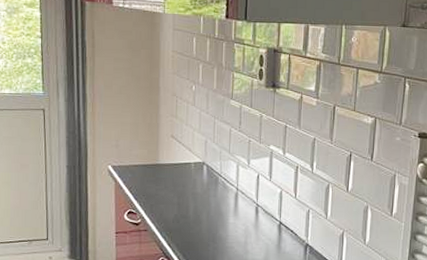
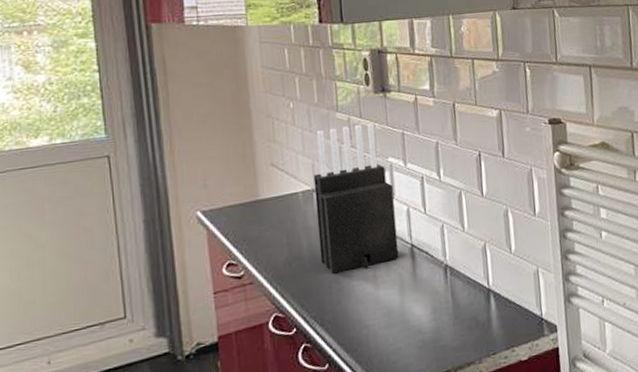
knife block: none [203,113,271,235] -> present [313,122,399,274]

